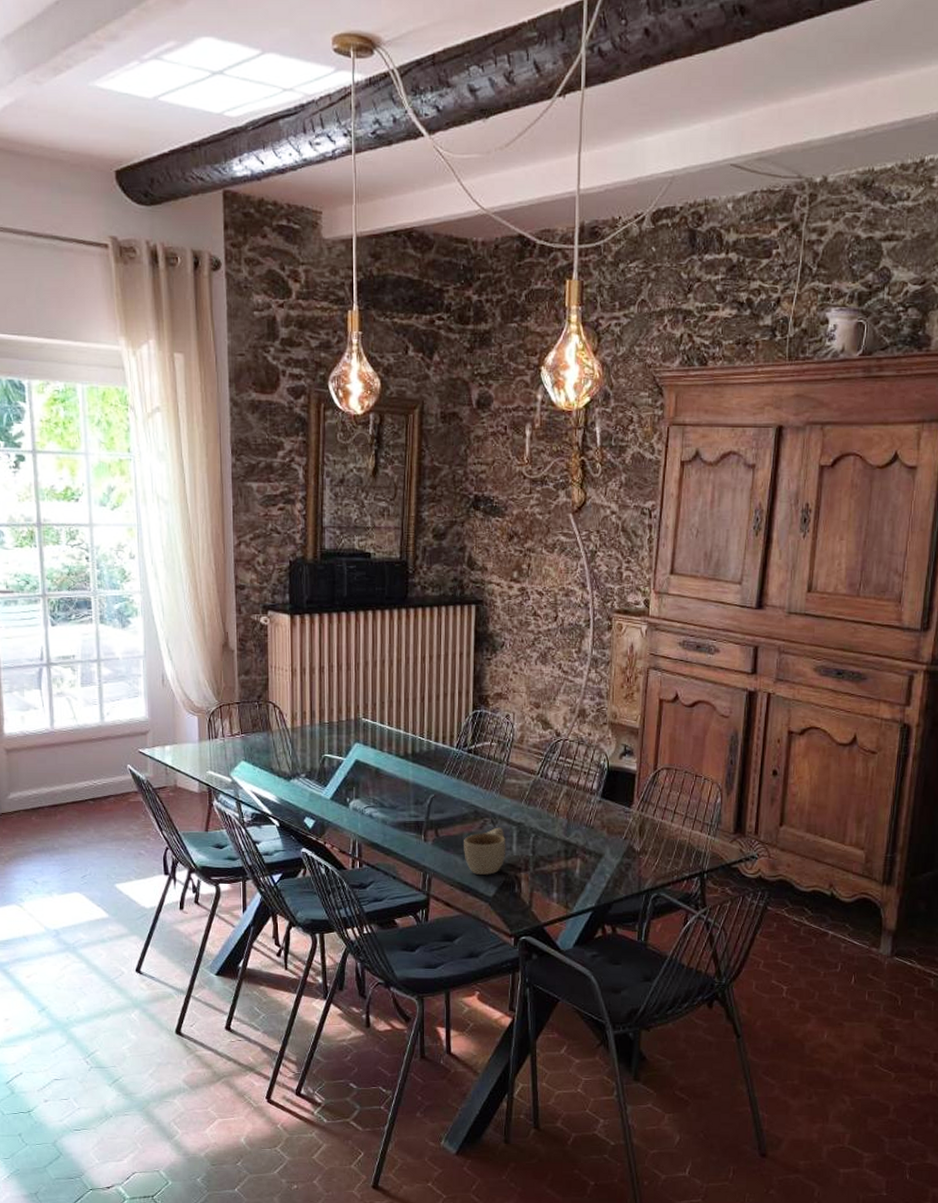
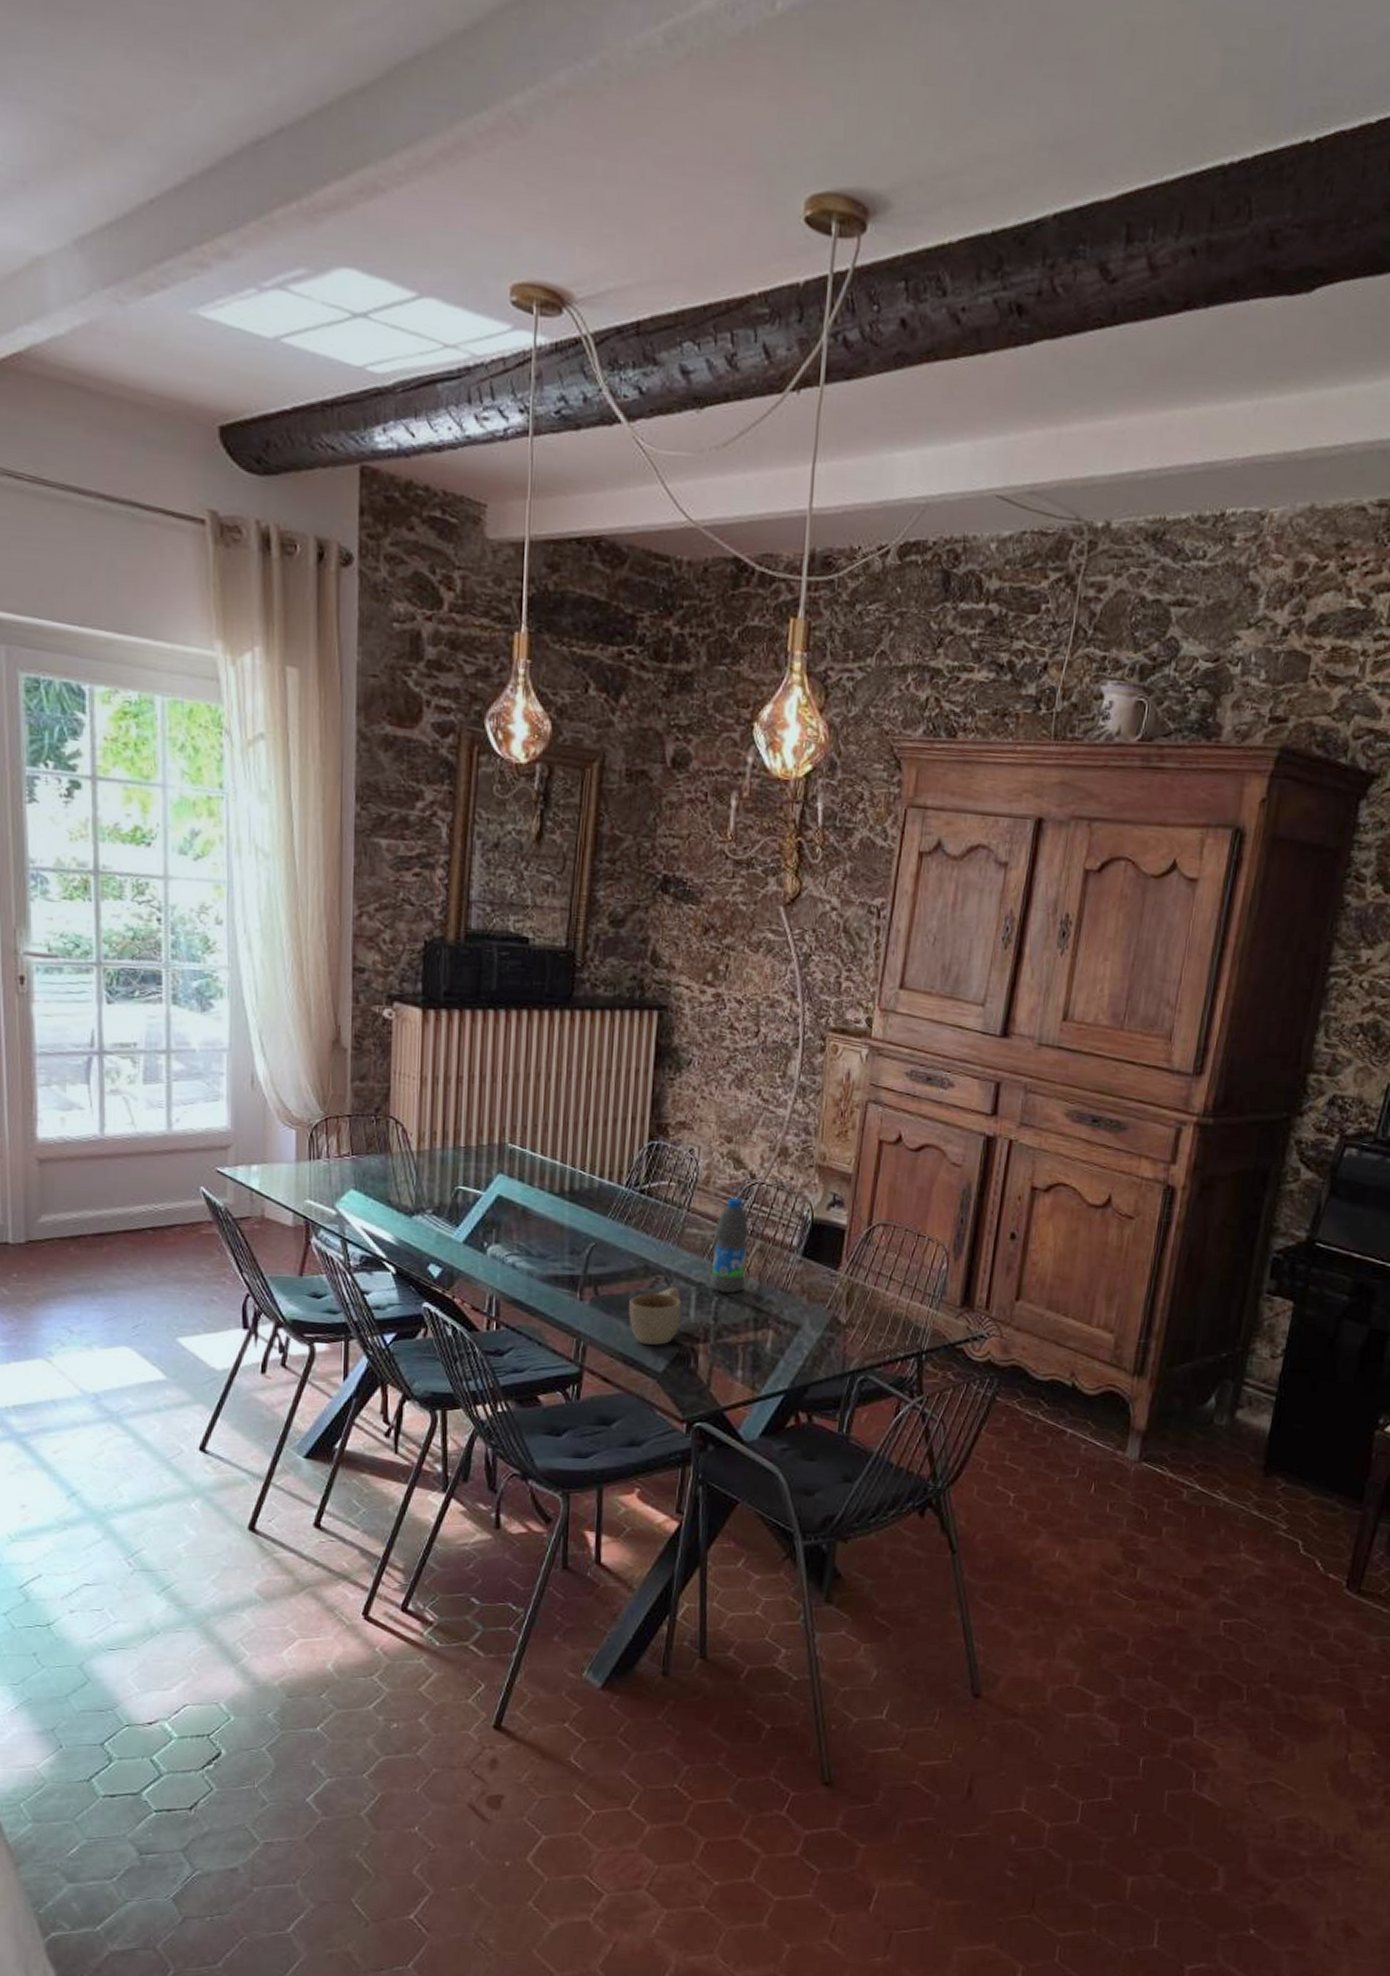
water bottle: none [528,752,557,830] -> present [710,1197,749,1293]

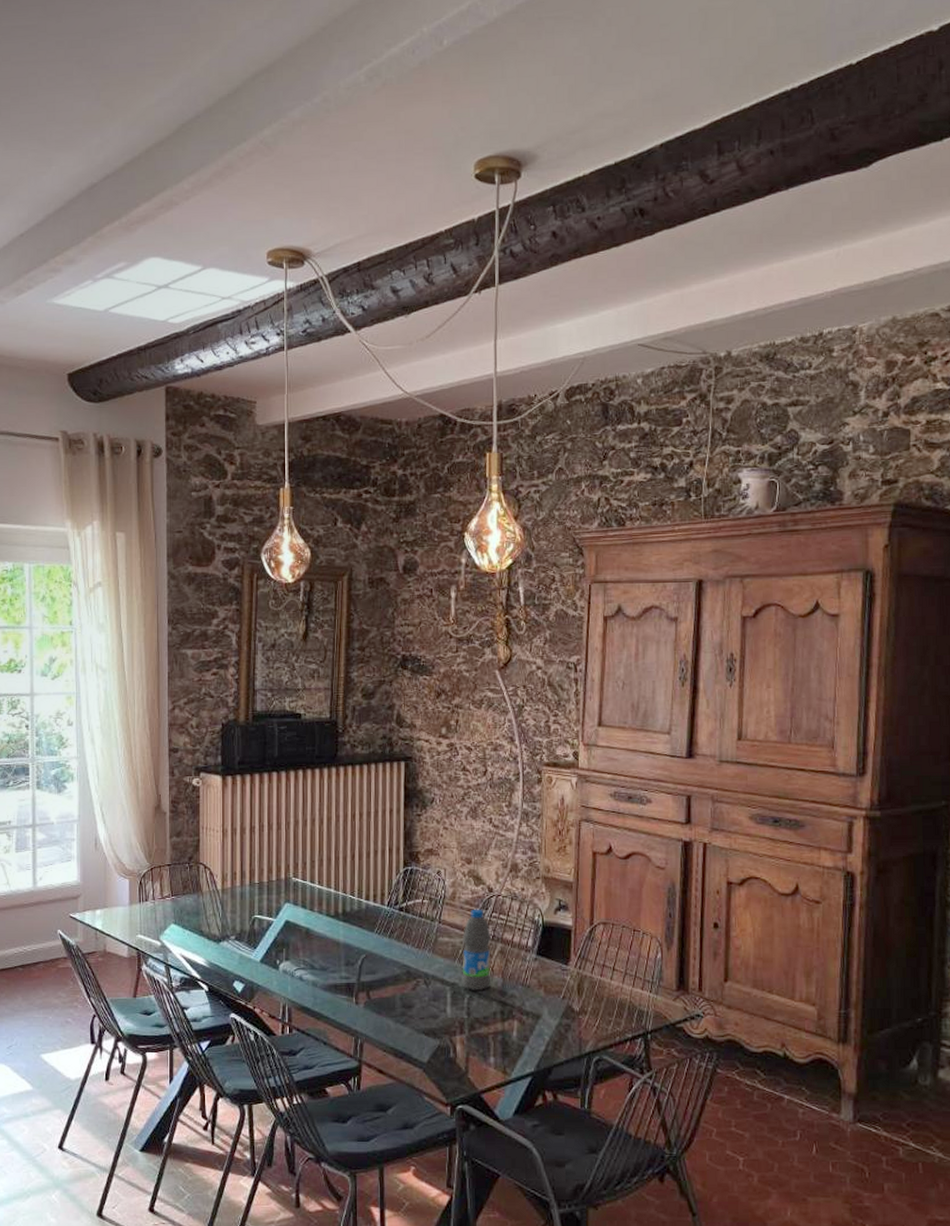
cup: present [629,1287,682,1345] -> none [396,988,440,1039]

